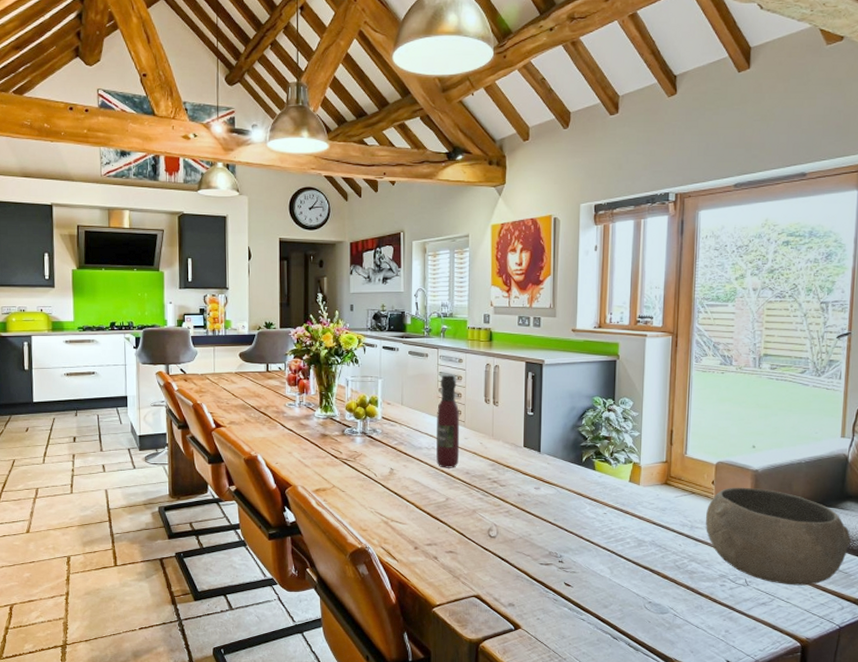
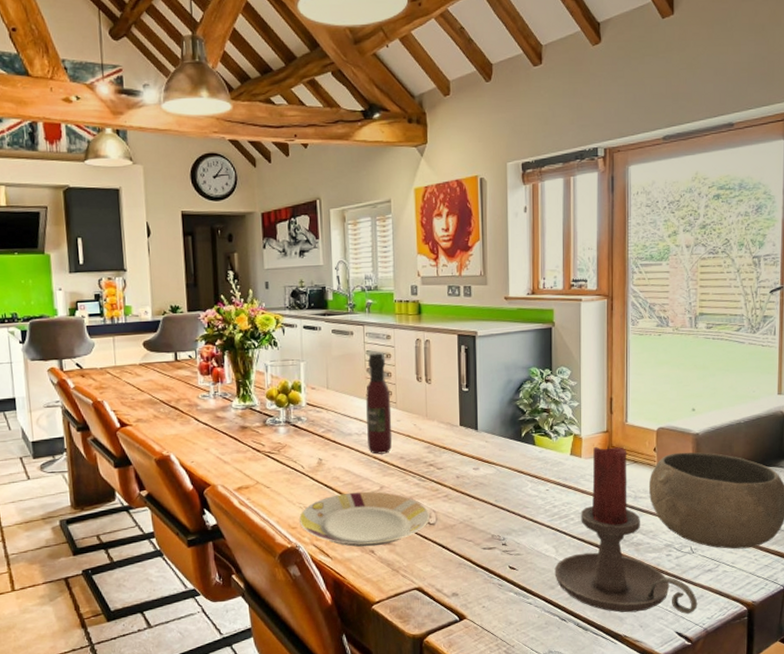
plate: none [370,501,491,553] -> present [299,491,430,547]
candle holder: none [608,475,750,645] -> present [554,445,698,615]

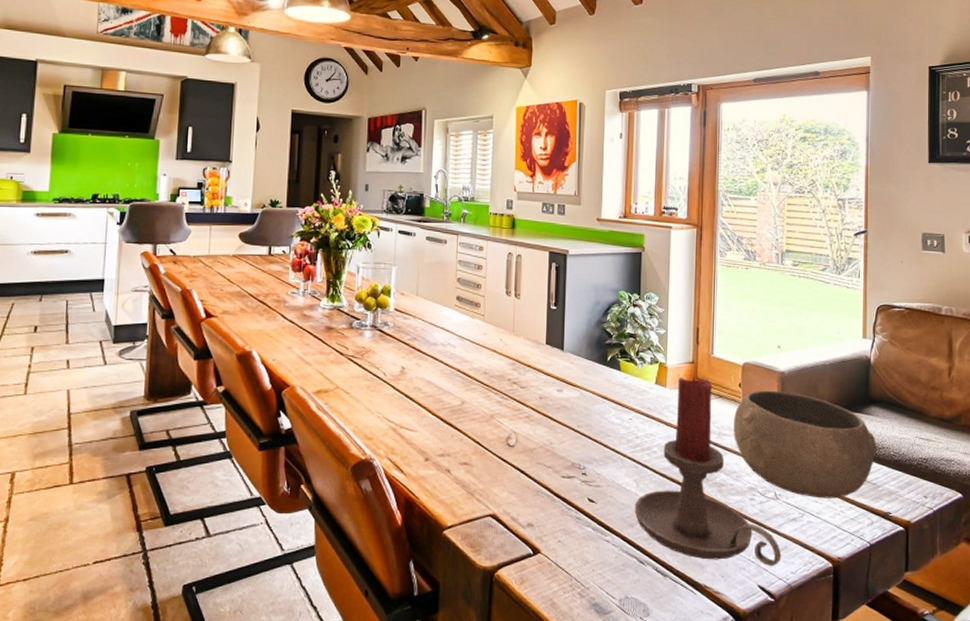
plate: present [299,491,430,547] -> none [376,405,510,465]
wine bottle: present [366,352,393,454] -> none [452,263,479,367]

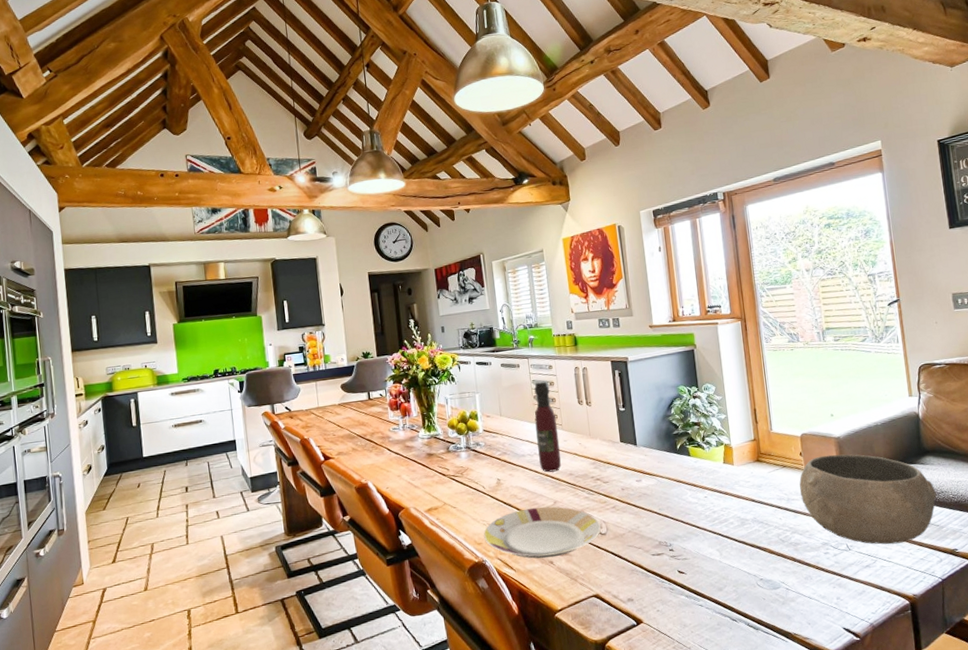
plate: none [376,405,510,465] -> present [484,506,601,559]
wine bottle: none [452,263,479,367] -> present [534,381,562,473]
candle holder: present [634,377,782,567] -> none [720,453,861,611]

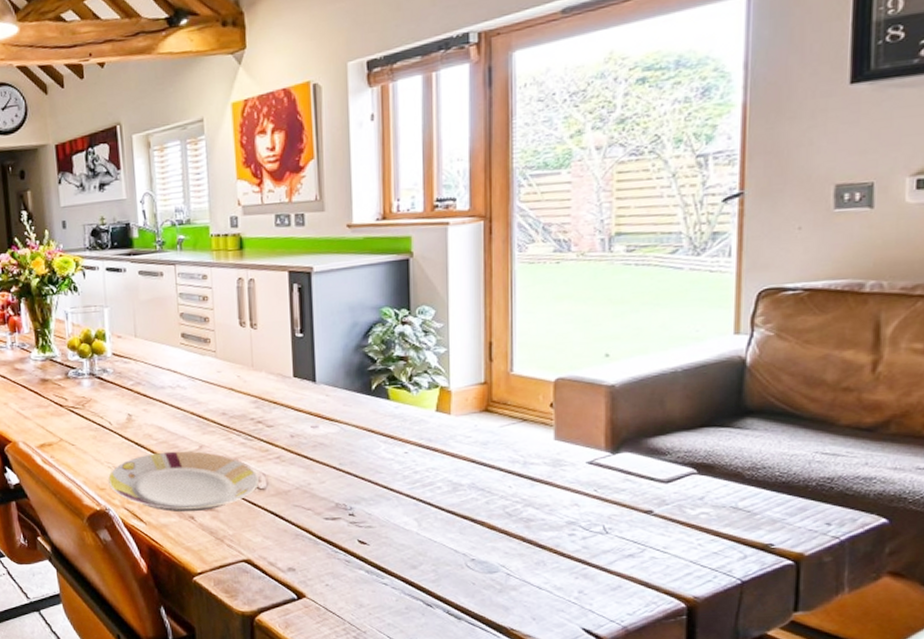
wine bottle: present [534,381,562,473] -> none [180,294,212,410]
bowl: present [799,454,937,545] -> none [543,408,755,531]

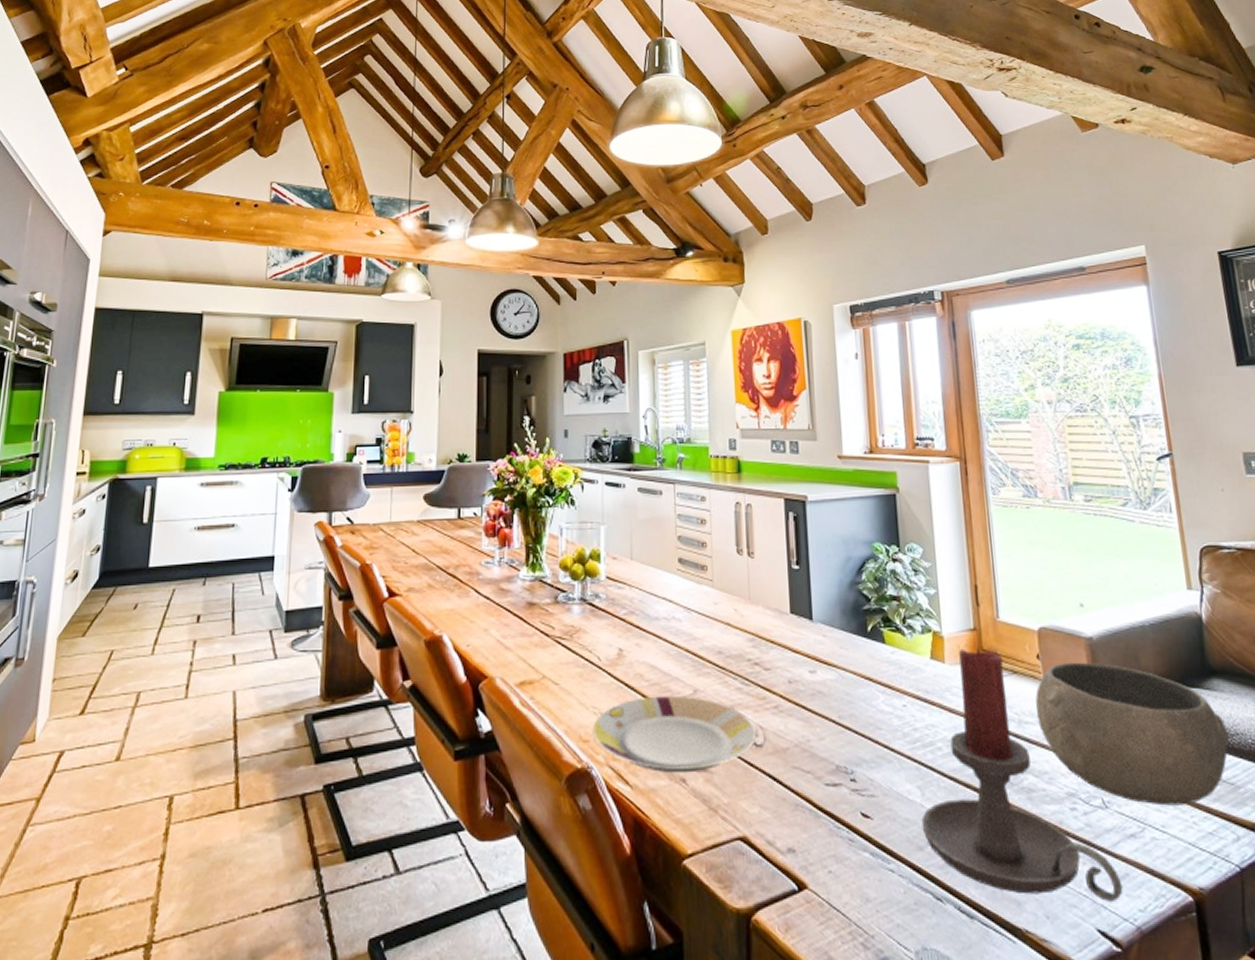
candle holder: none [416,400,614,608] -> present [921,648,1123,903]
bowl: none [543,408,755,531] -> present [1035,662,1230,806]

